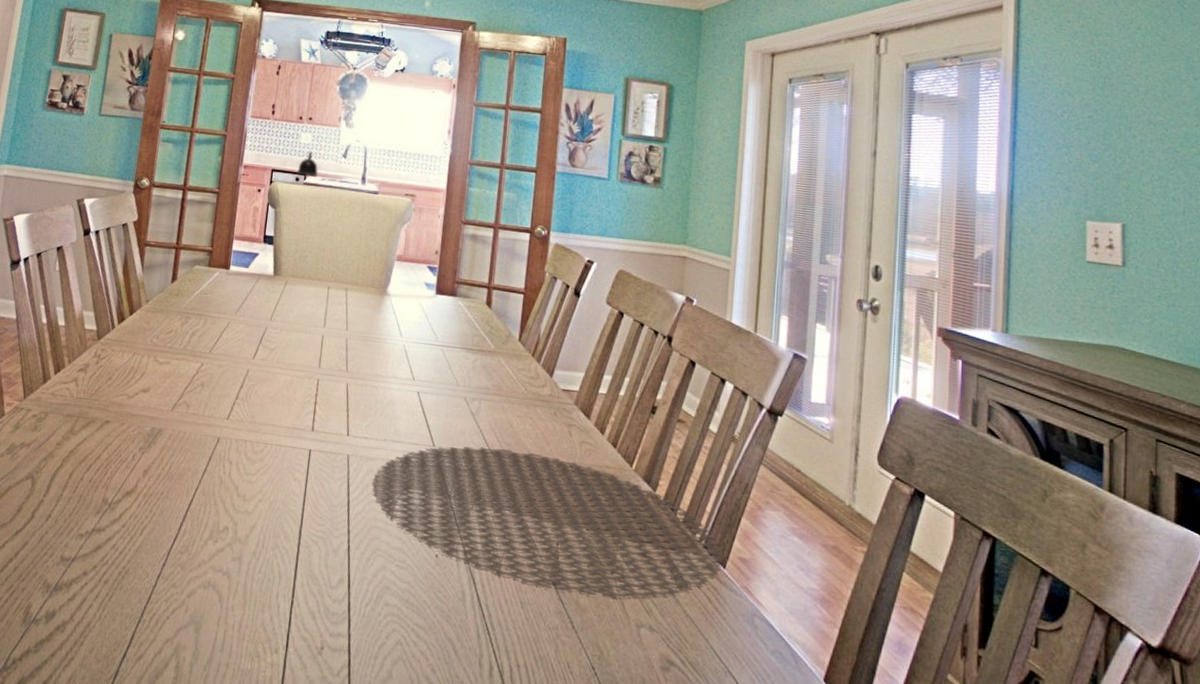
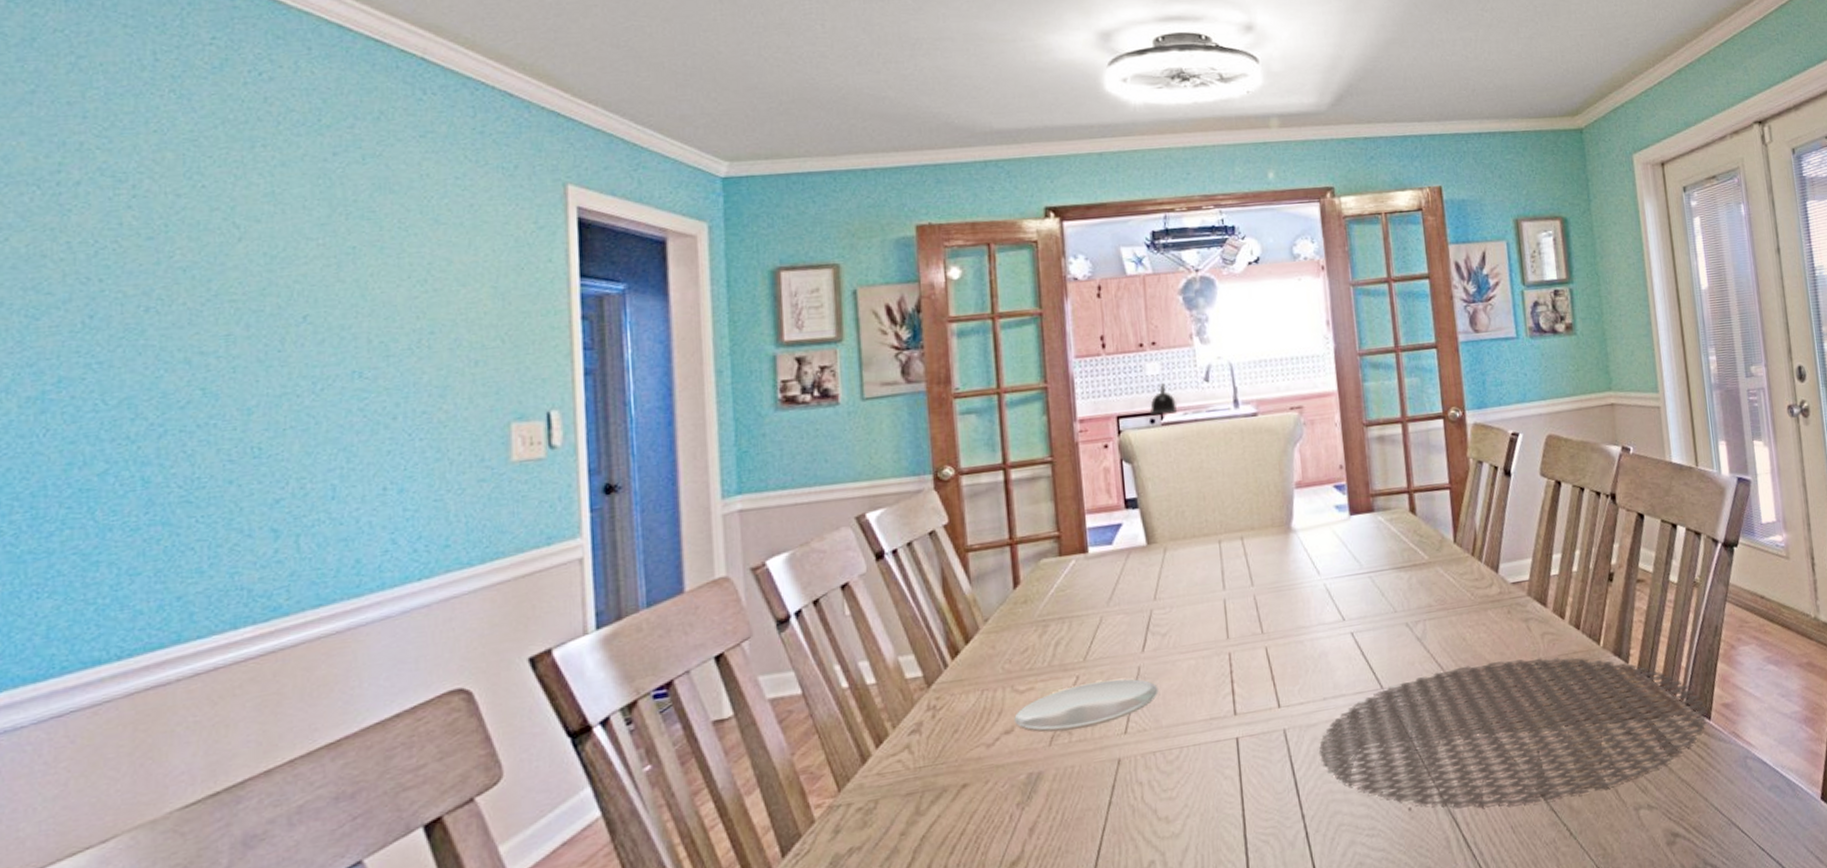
plate: none [151,370,259,407] -> present [1014,679,1159,733]

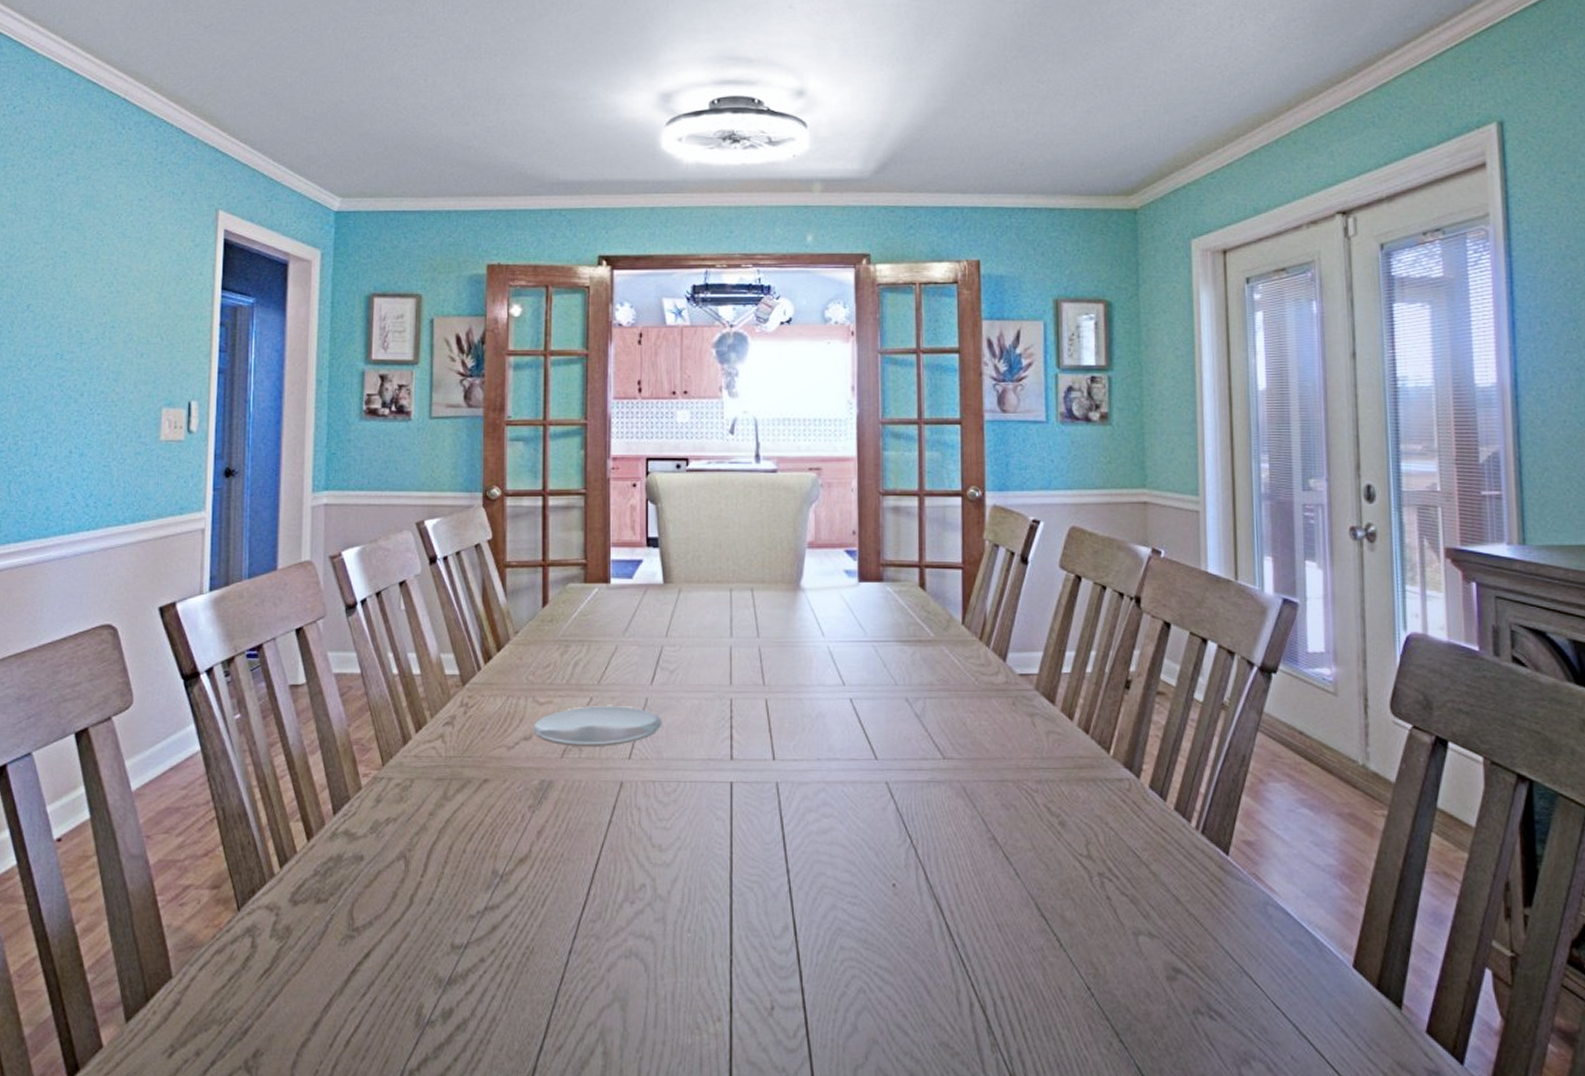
kettle: present [1150,382,1178,417] -> none [677,430,703,462]
place mat: present [1319,658,1707,808] -> none [809,751,1225,907]

